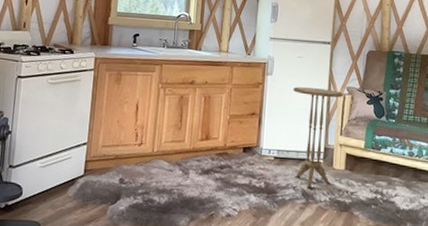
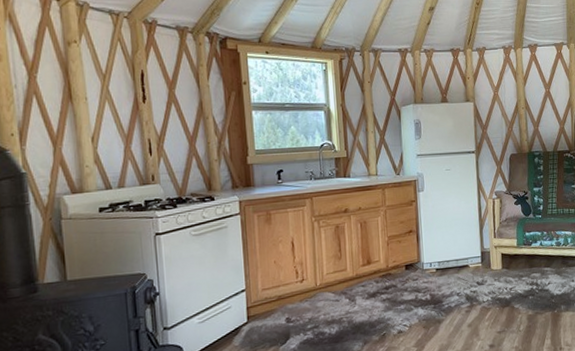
side table: present [293,87,344,189] -> none [445,196,493,292]

